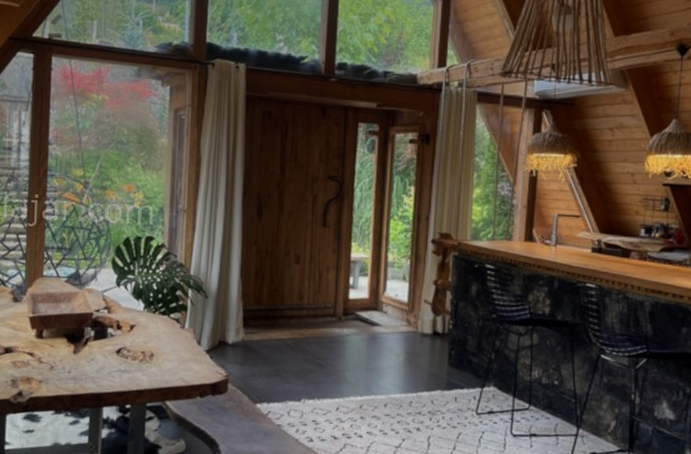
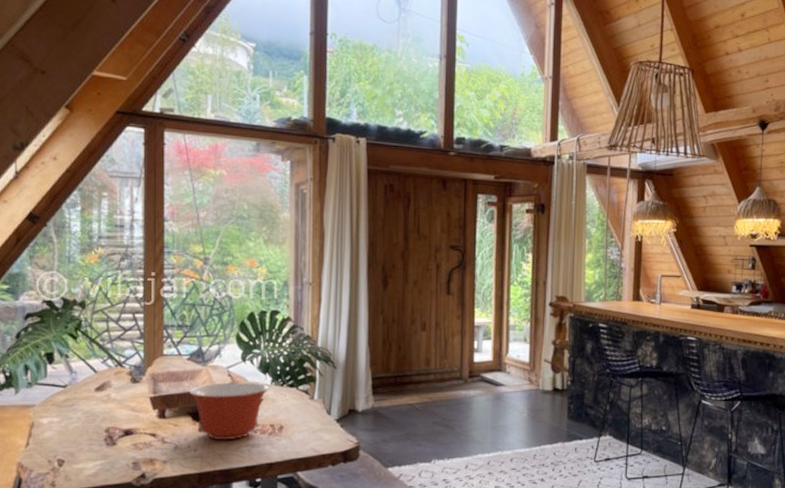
mixing bowl: none [65,306,141,365] -> present [189,382,269,441]

